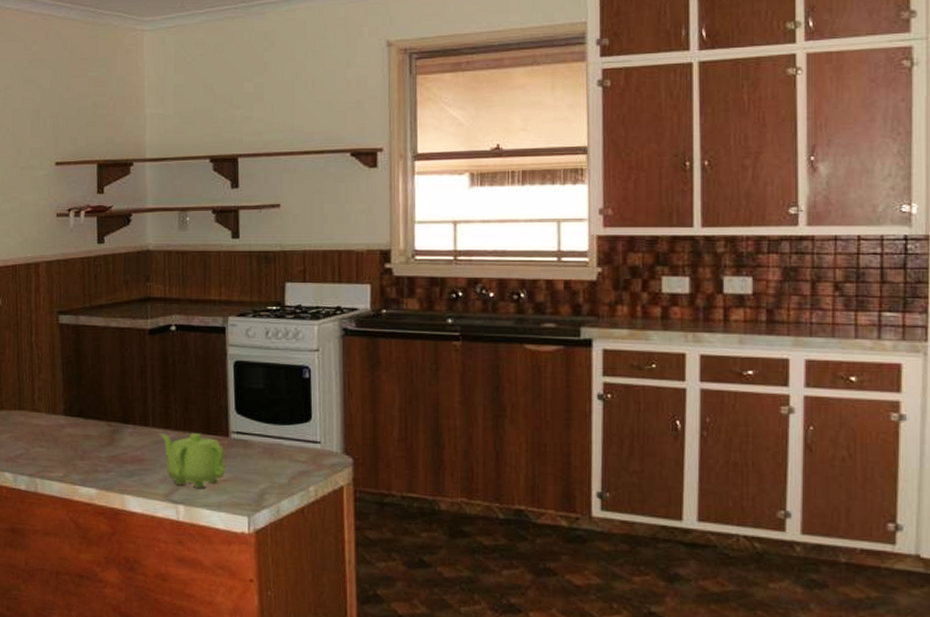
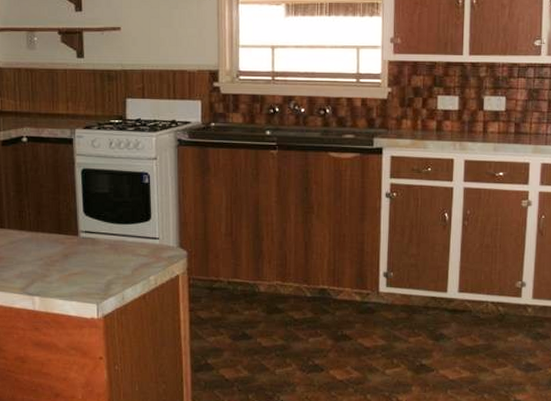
teapot: present [159,432,227,488] -> none [14,233,77,281]

